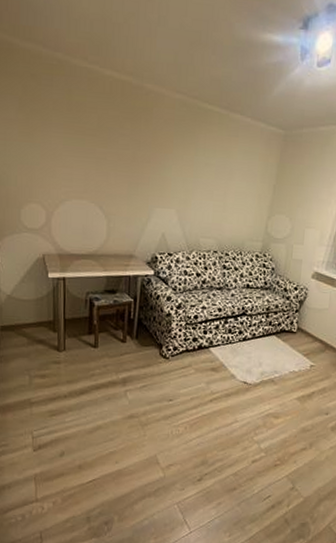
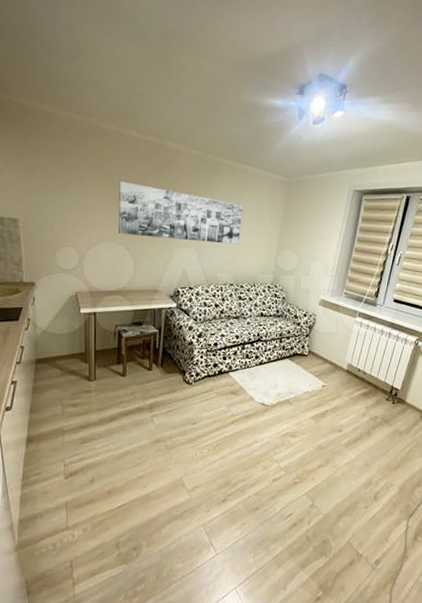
wall art: none [89,128,232,206] -> present [118,180,243,244]

